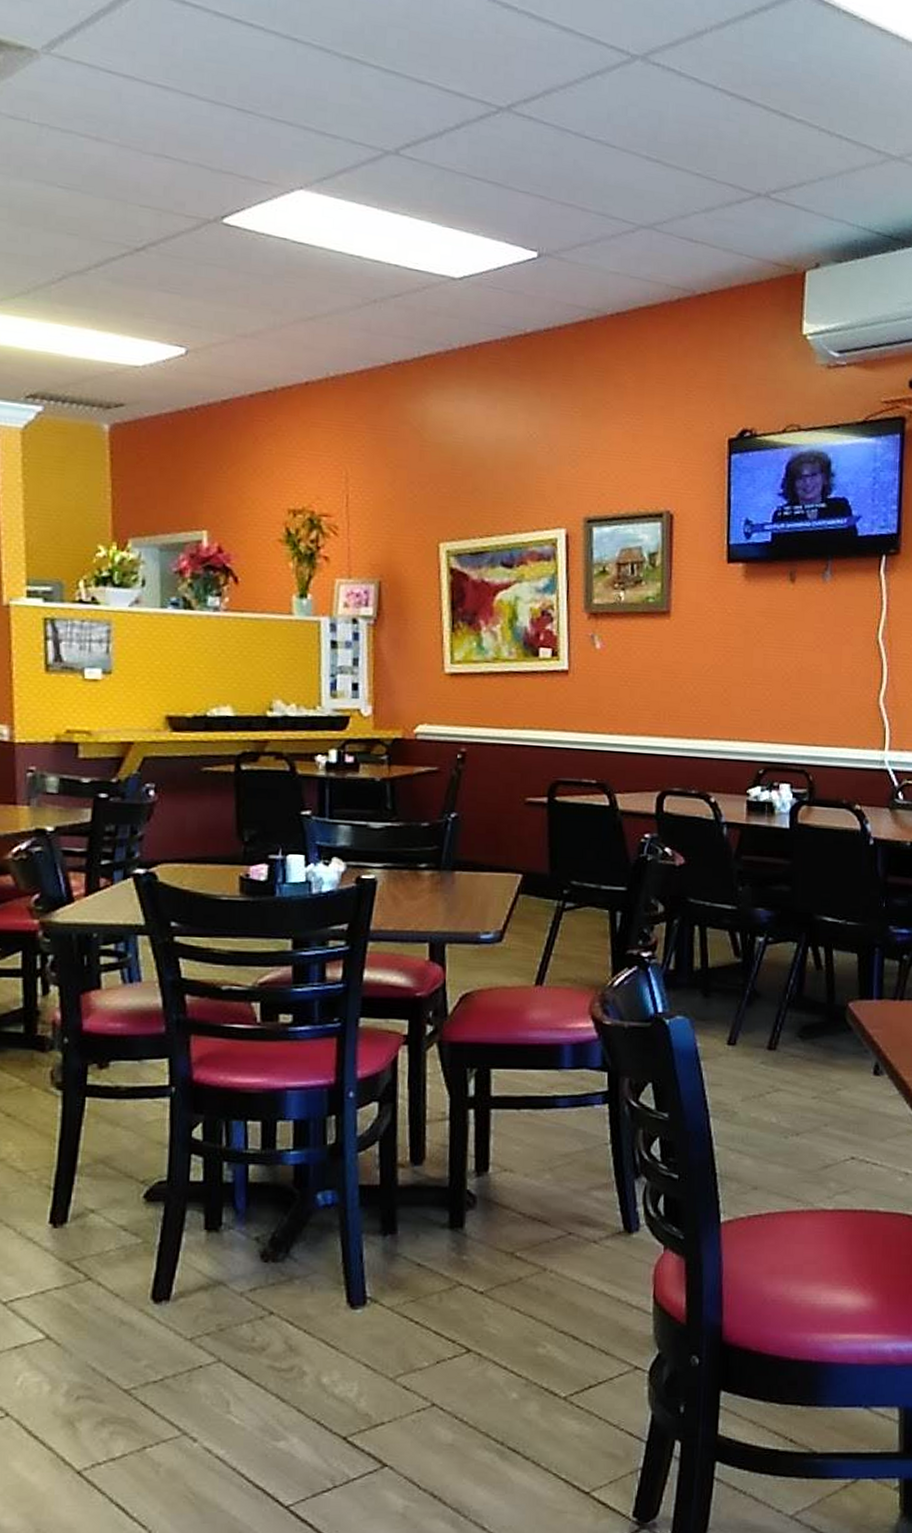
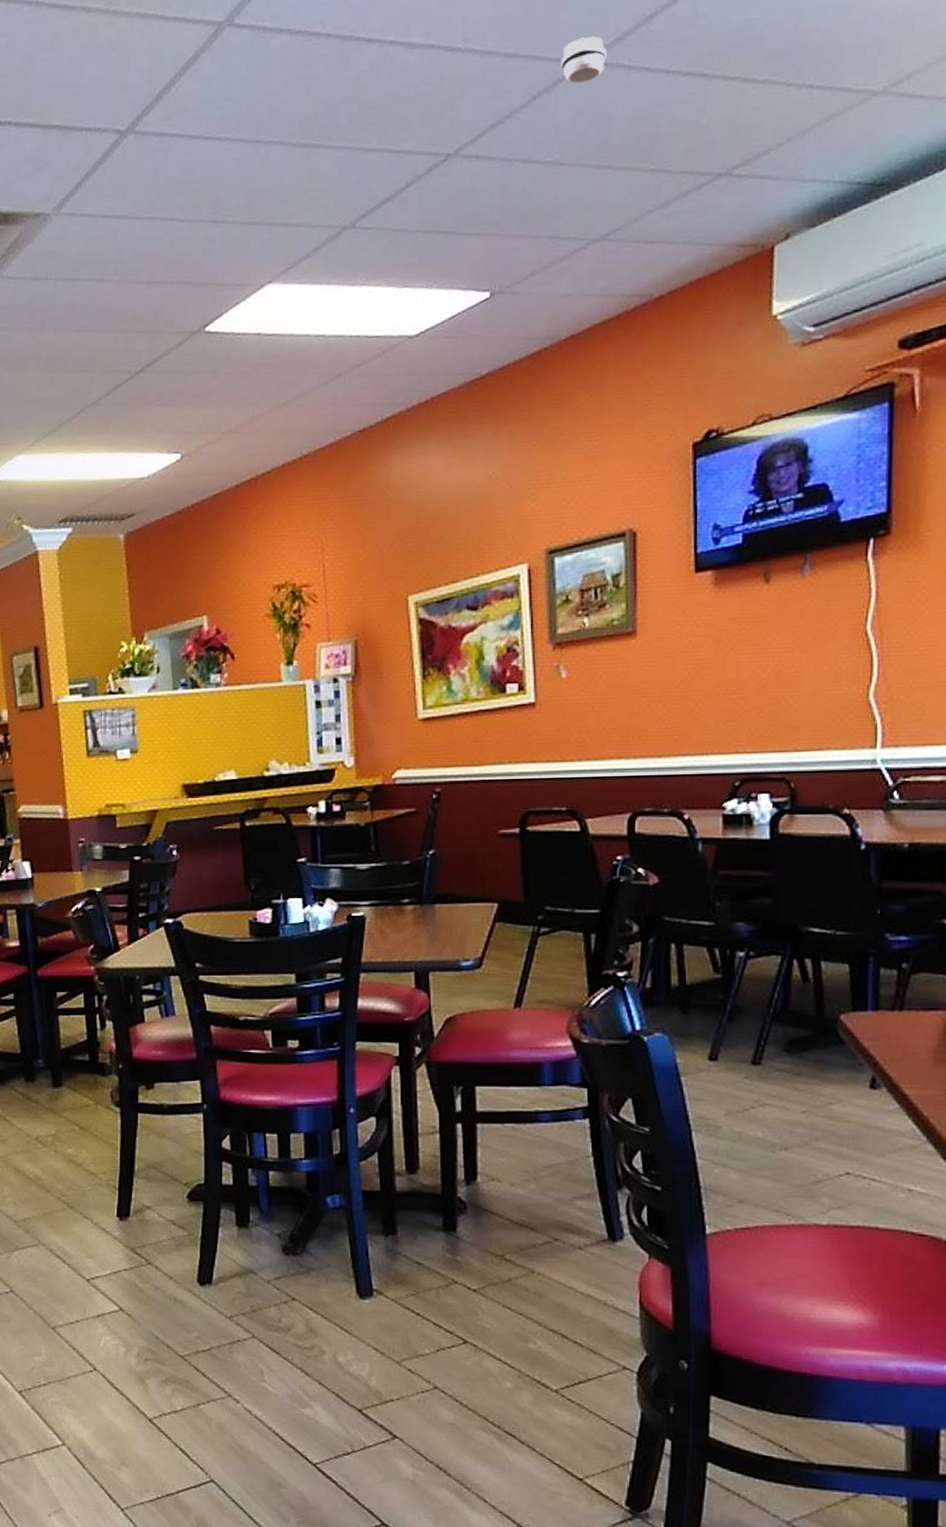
smoke detector: none [615,33,659,76] -> present [561,36,607,84]

